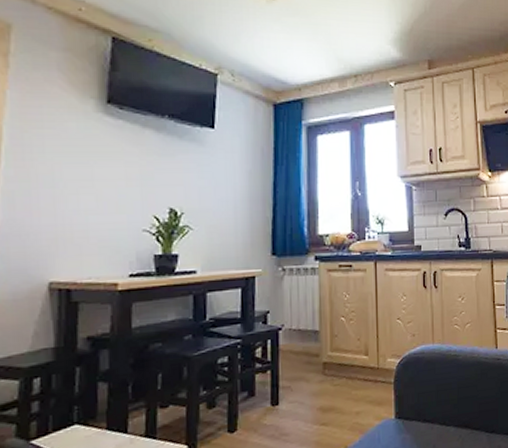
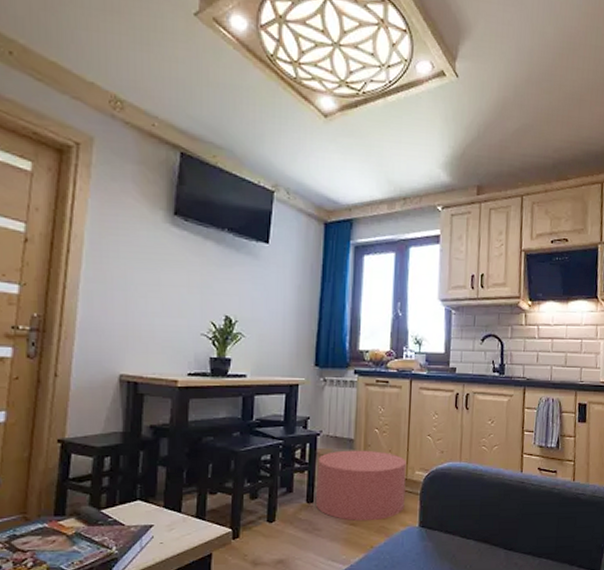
pouf: none [280,340,378,421] -> present [316,450,407,521]

